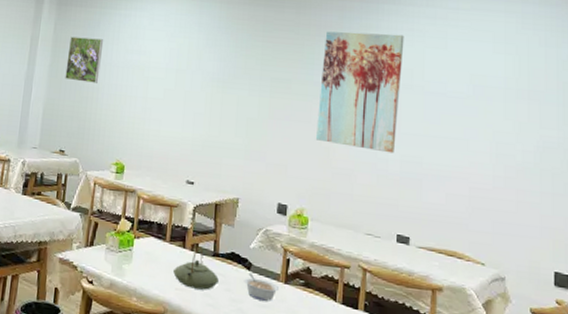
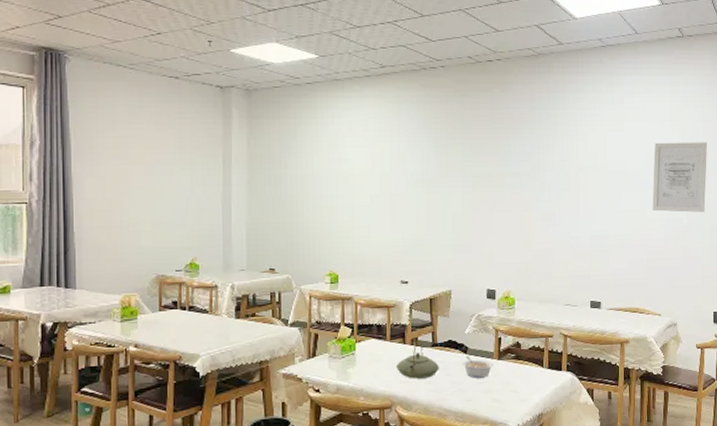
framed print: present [65,36,104,83] -> none [265,151,303,197]
wall art: present [315,31,404,154] -> none [516,120,588,231]
wall art: none [478,65,551,152] -> present [652,142,708,213]

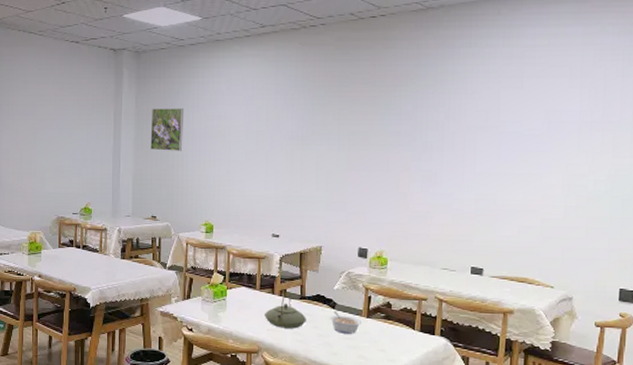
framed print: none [265,151,303,197] -> present [150,108,185,151]
wall art: present [652,142,708,213] -> none [551,100,626,180]

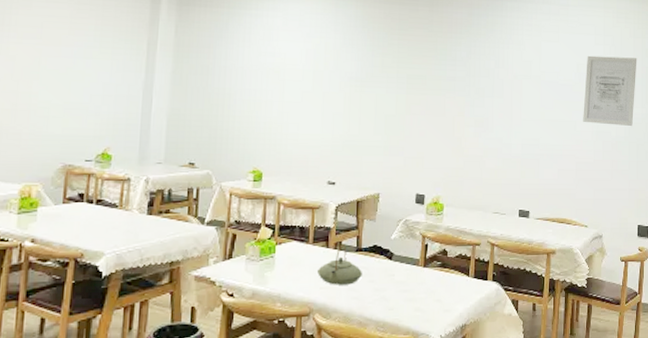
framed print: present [150,108,185,151] -> none [191,40,234,89]
legume: present [329,311,361,334] -> none [386,262,418,286]
wall art: none [551,100,626,180] -> present [583,55,637,127]

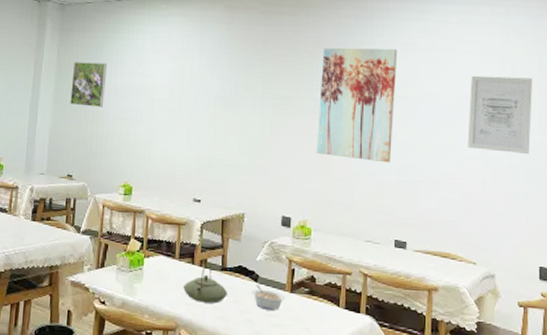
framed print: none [191,40,234,89] -> present [70,62,108,107]
legume: none [386,262,418,286] -> present [251,284,285,311]
wall art: none [449,28,525,138] -> present [316,48,398,163]

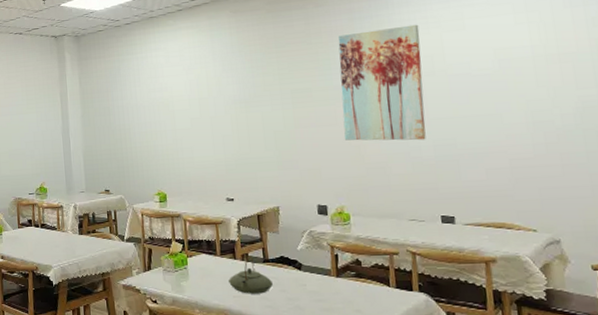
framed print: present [70,62,108,107] -> none [95,84,128,127]
legume: present [251,284,285,311] -> none [296,272,331,296]
wall art: present [468,75,533,155] -> none [506,30,586,114]

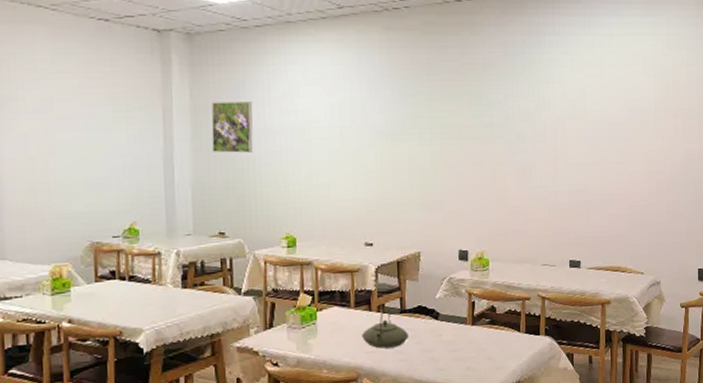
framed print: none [95,84,128,127] -> present [211,101,253,153]
wall art: present [338,24,426,141] -> none [489,66,566,185]

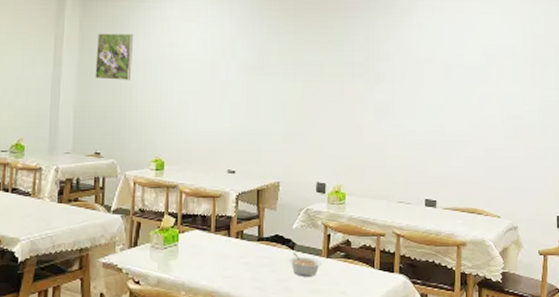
teapot: present [361,306,408,349] -> none [219,233,264,275]
legume: none [433,322,467,346] -> present [288,252,321,277]

